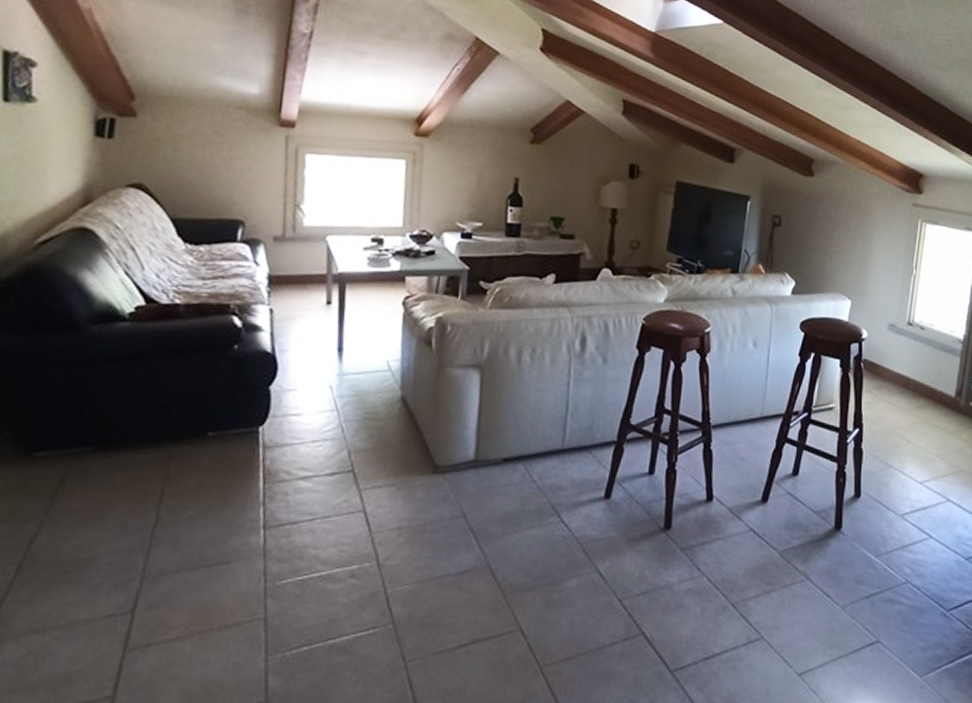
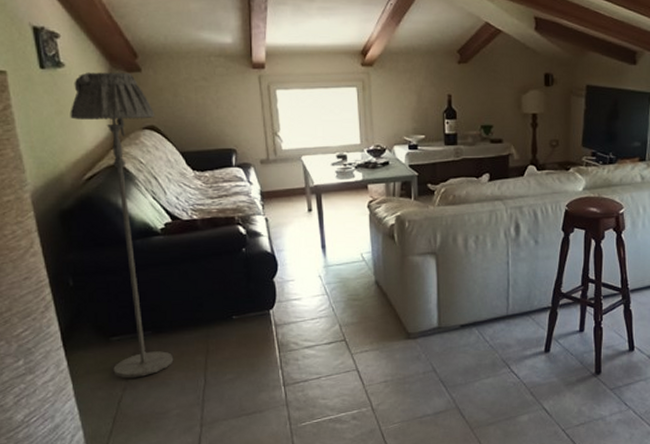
floor lamp: none [30,111,146,510] -> present [70,72,174,378]

